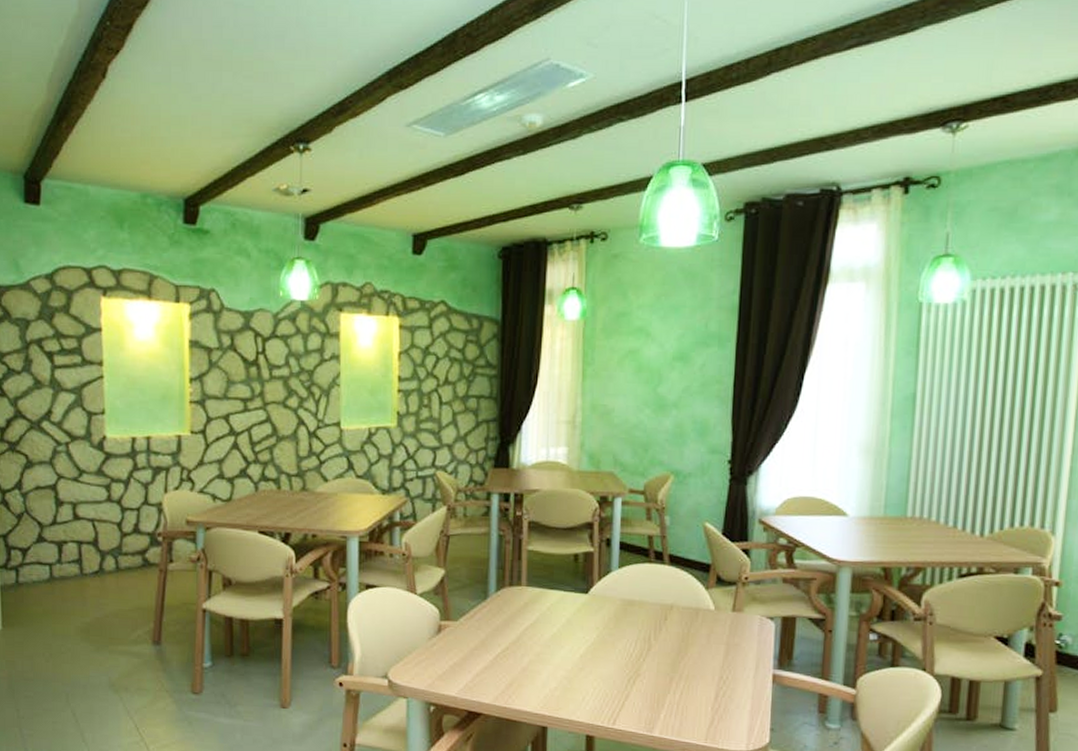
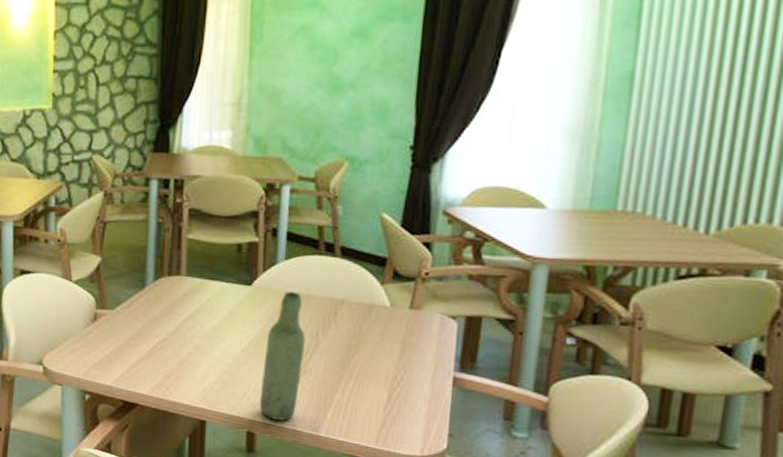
bottle: none [597,598,639,723] -> present [259,291,306,421]

